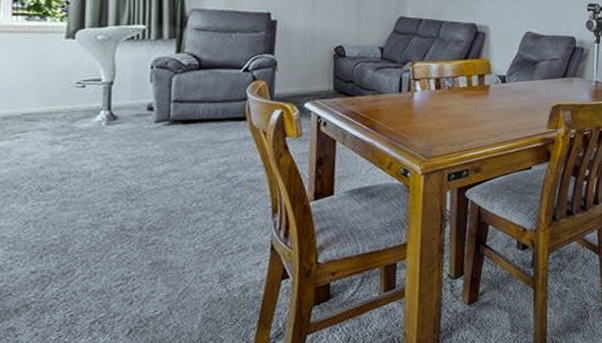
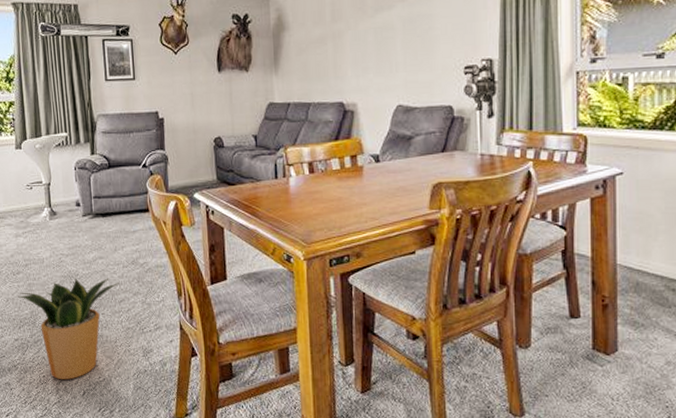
potted plant: none [44,194,196,317] -> present [18,278,119,380]

